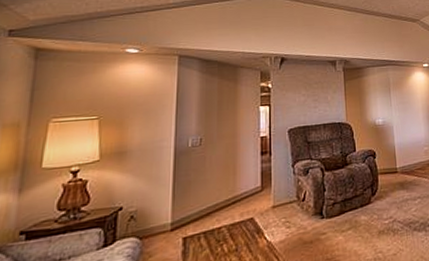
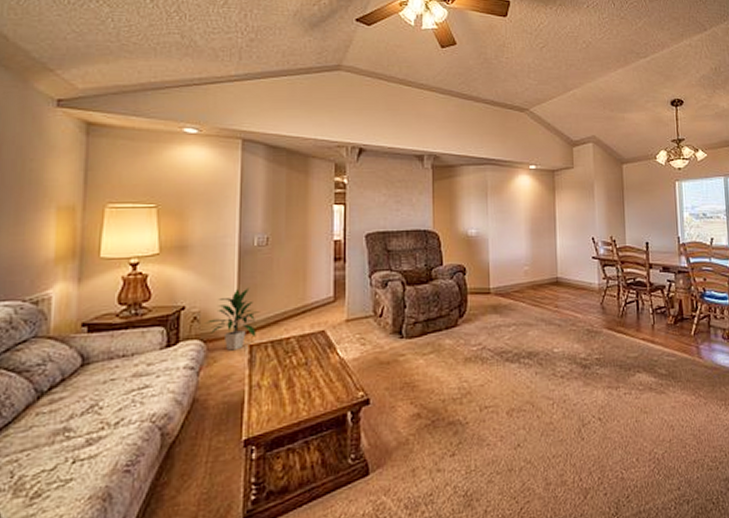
indoor plant: none [140,184,194,245] -> present [204,287,260,351]

